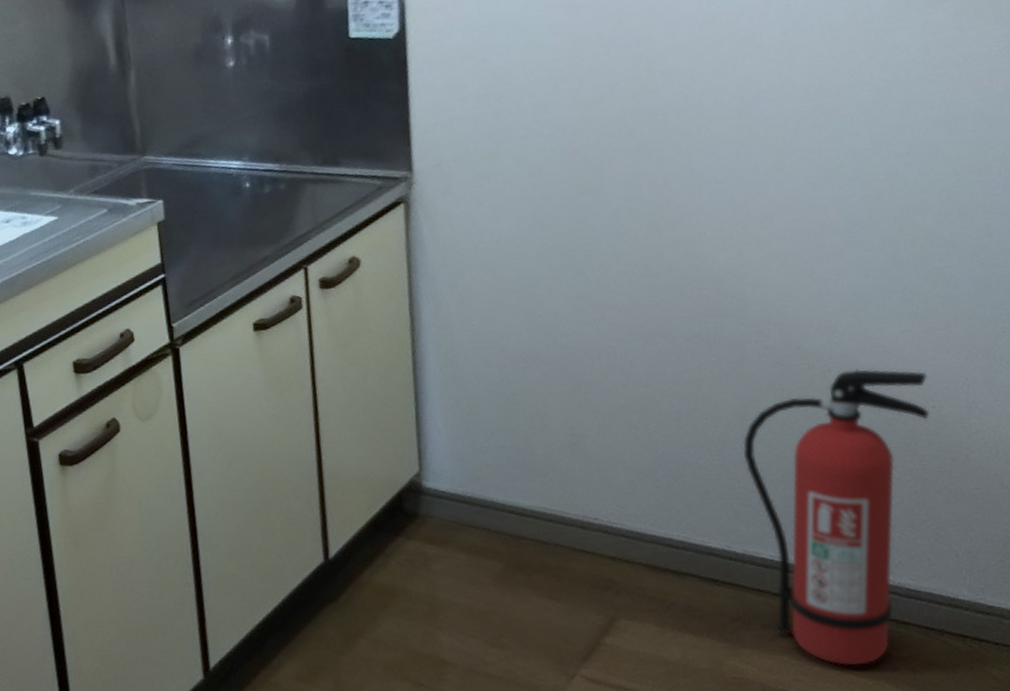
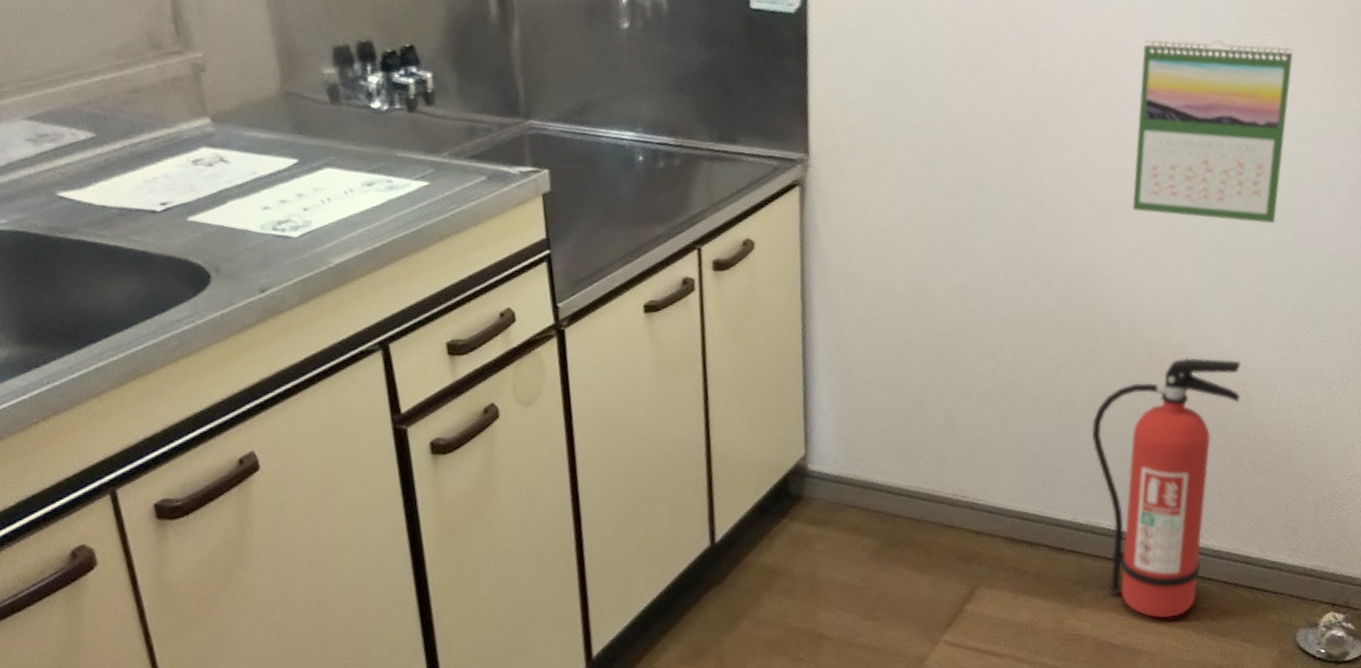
calendar: none [775,24,966,219] -> present [1132,40,1293,224]

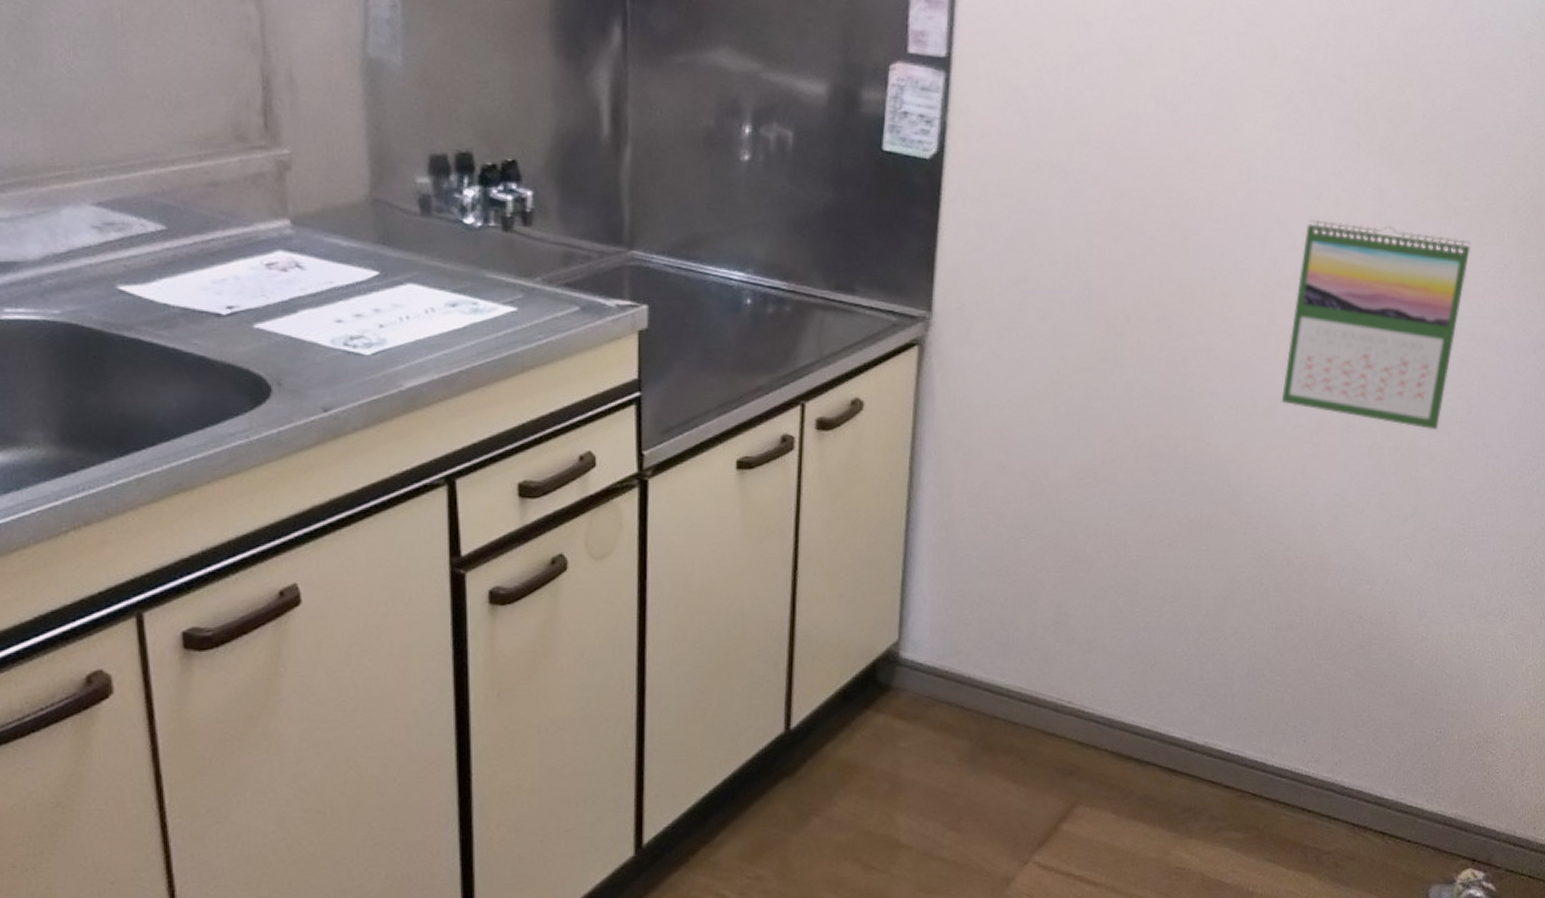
fire extinguisher: present [1091,357,1241,619] -> none [1216,569,1389,859]

